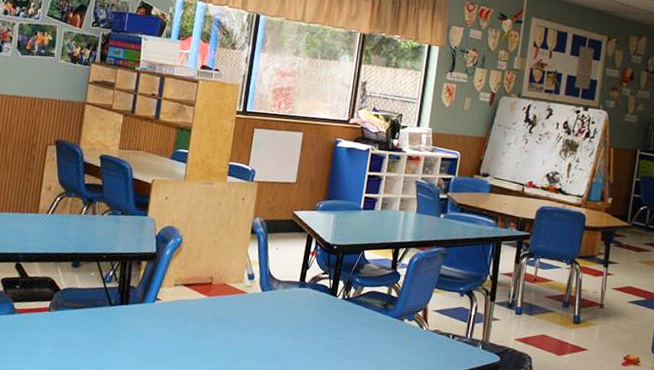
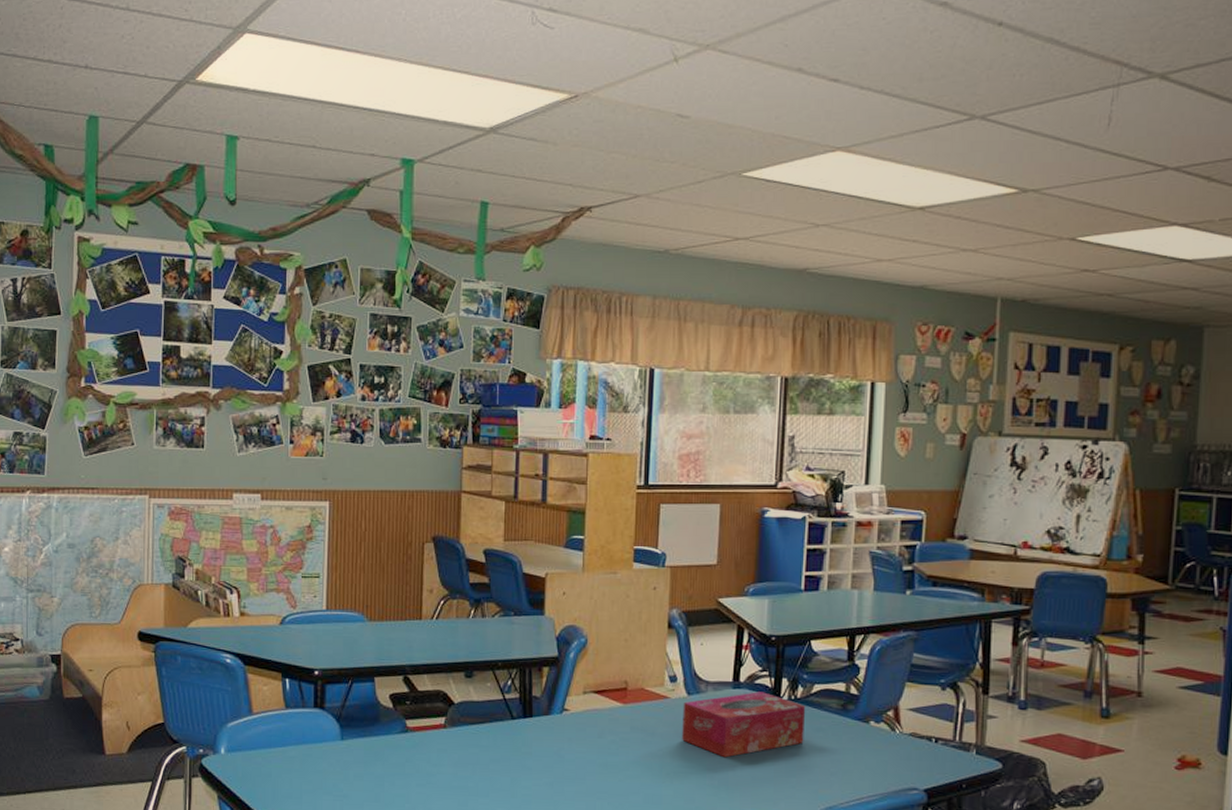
tissue box: none [254,291,356,346] -> present [682,692,806,758]

